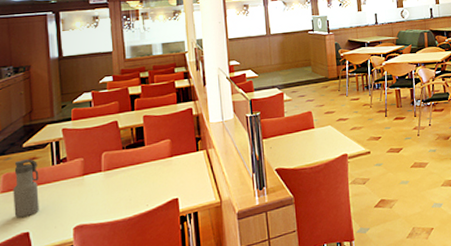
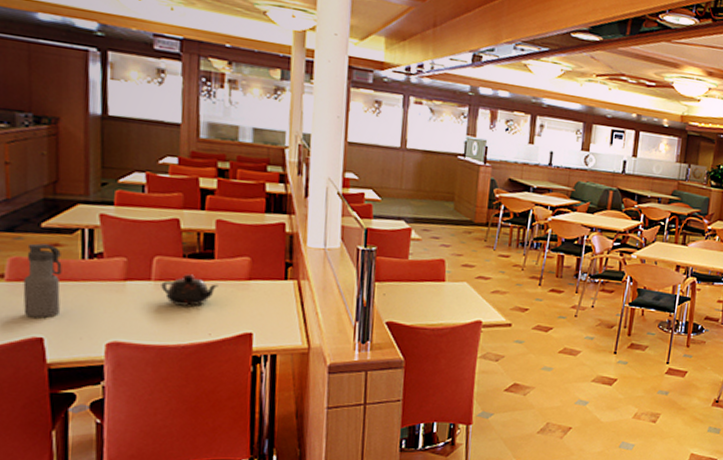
teapot: none [109,161,150,187] -> present [161,274,218,306]

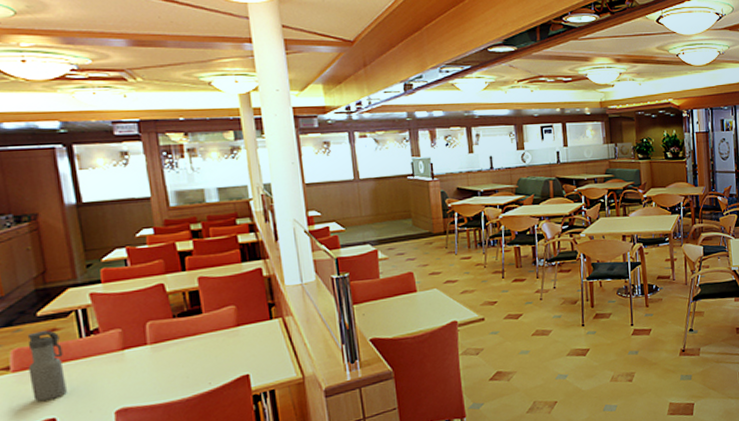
teapot: present [161,274,218,306] -> none [157,331,210,363]

